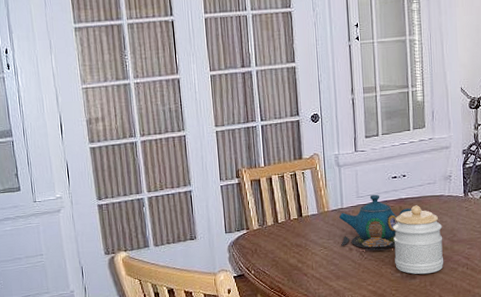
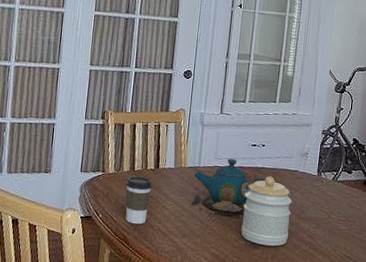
coffee cup: none [272,227,299,275] -> present [125,176,153,225]

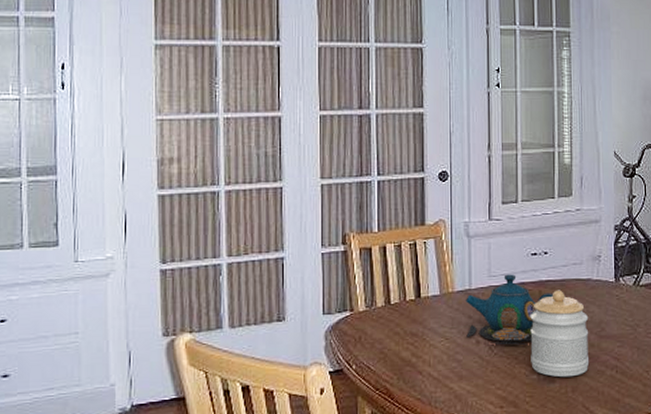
coffee cup: present [125,176,153,225] -> none [382,310,416,372]

